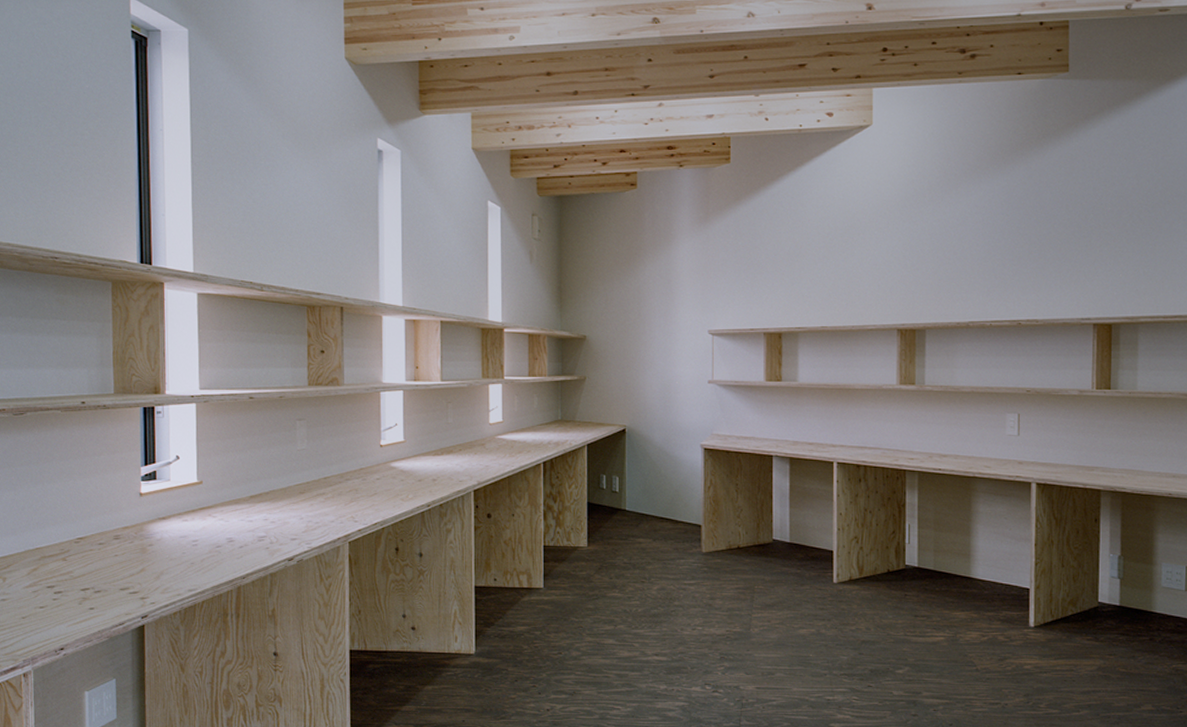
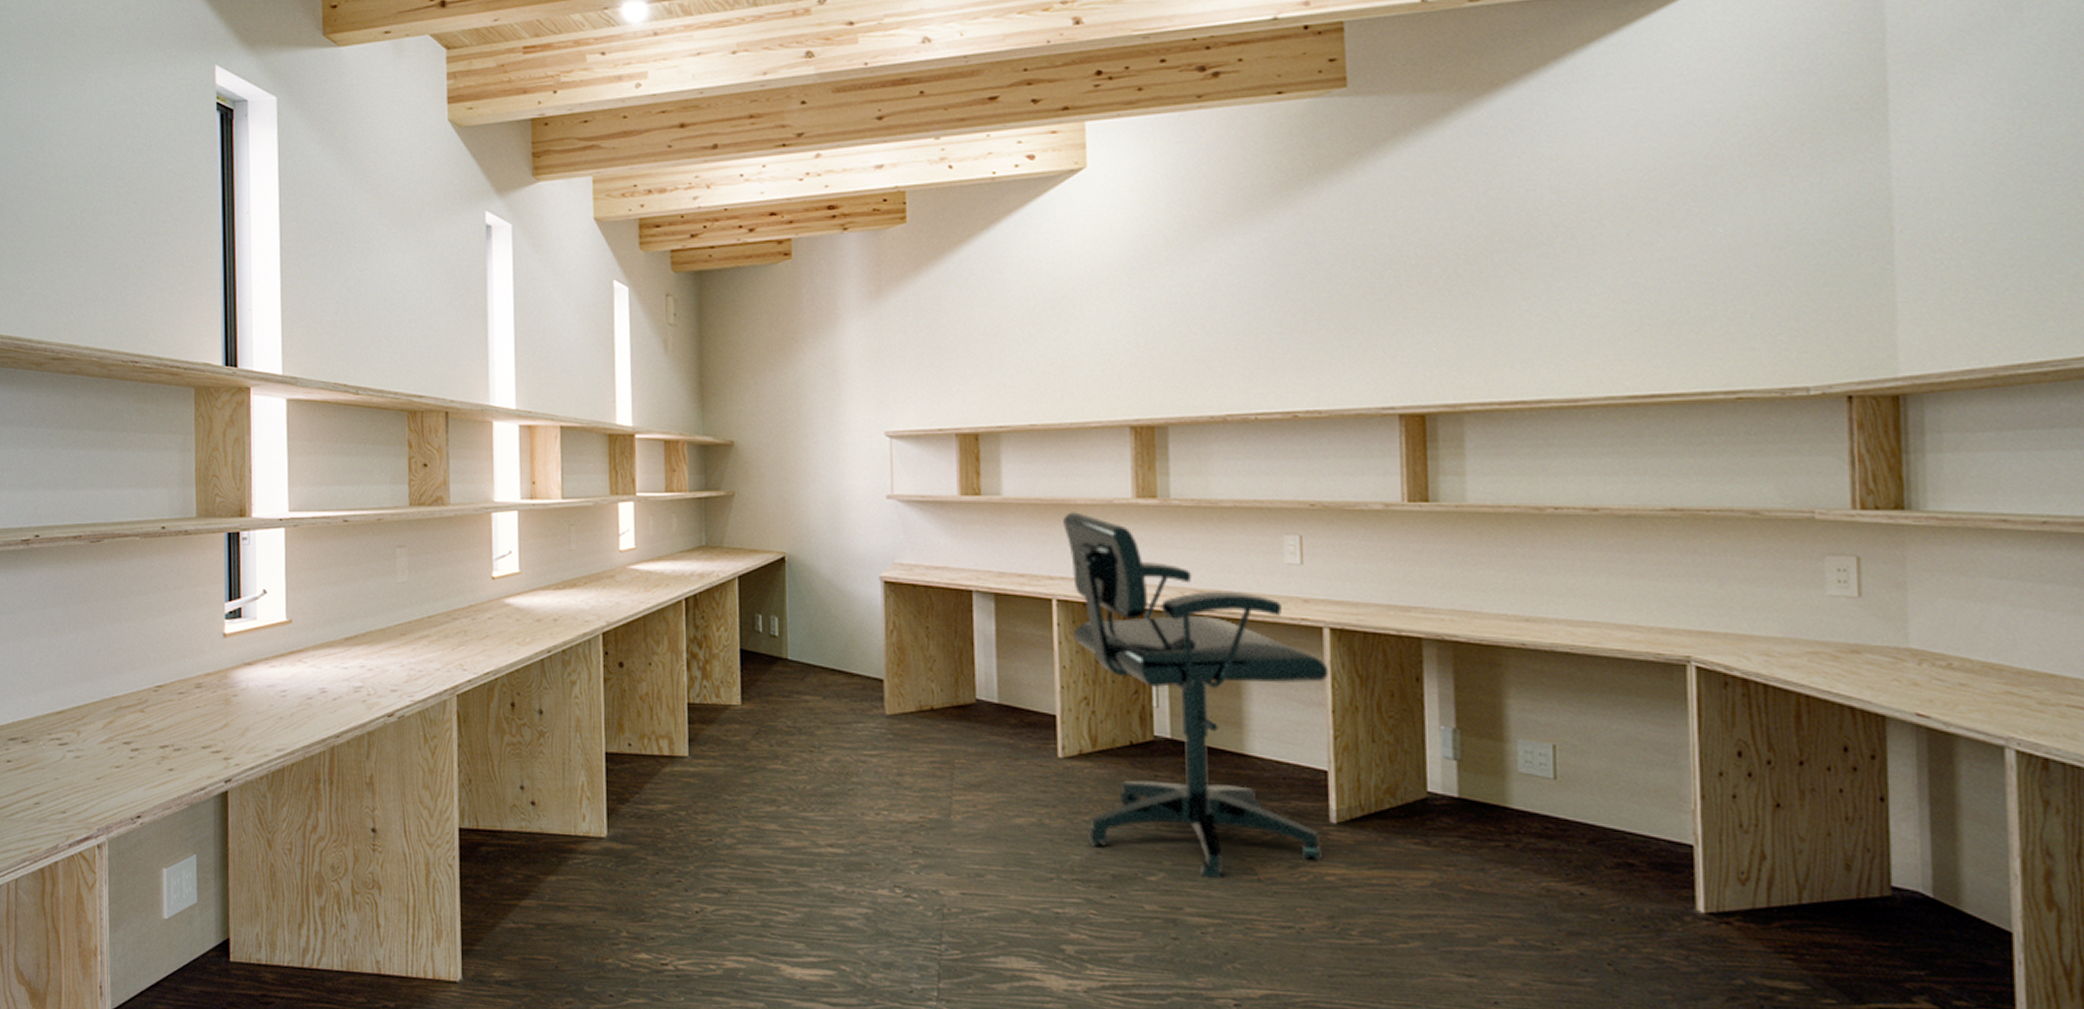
office chair: none [844,395,1034,670] -> present [1063,512,1329,879]

